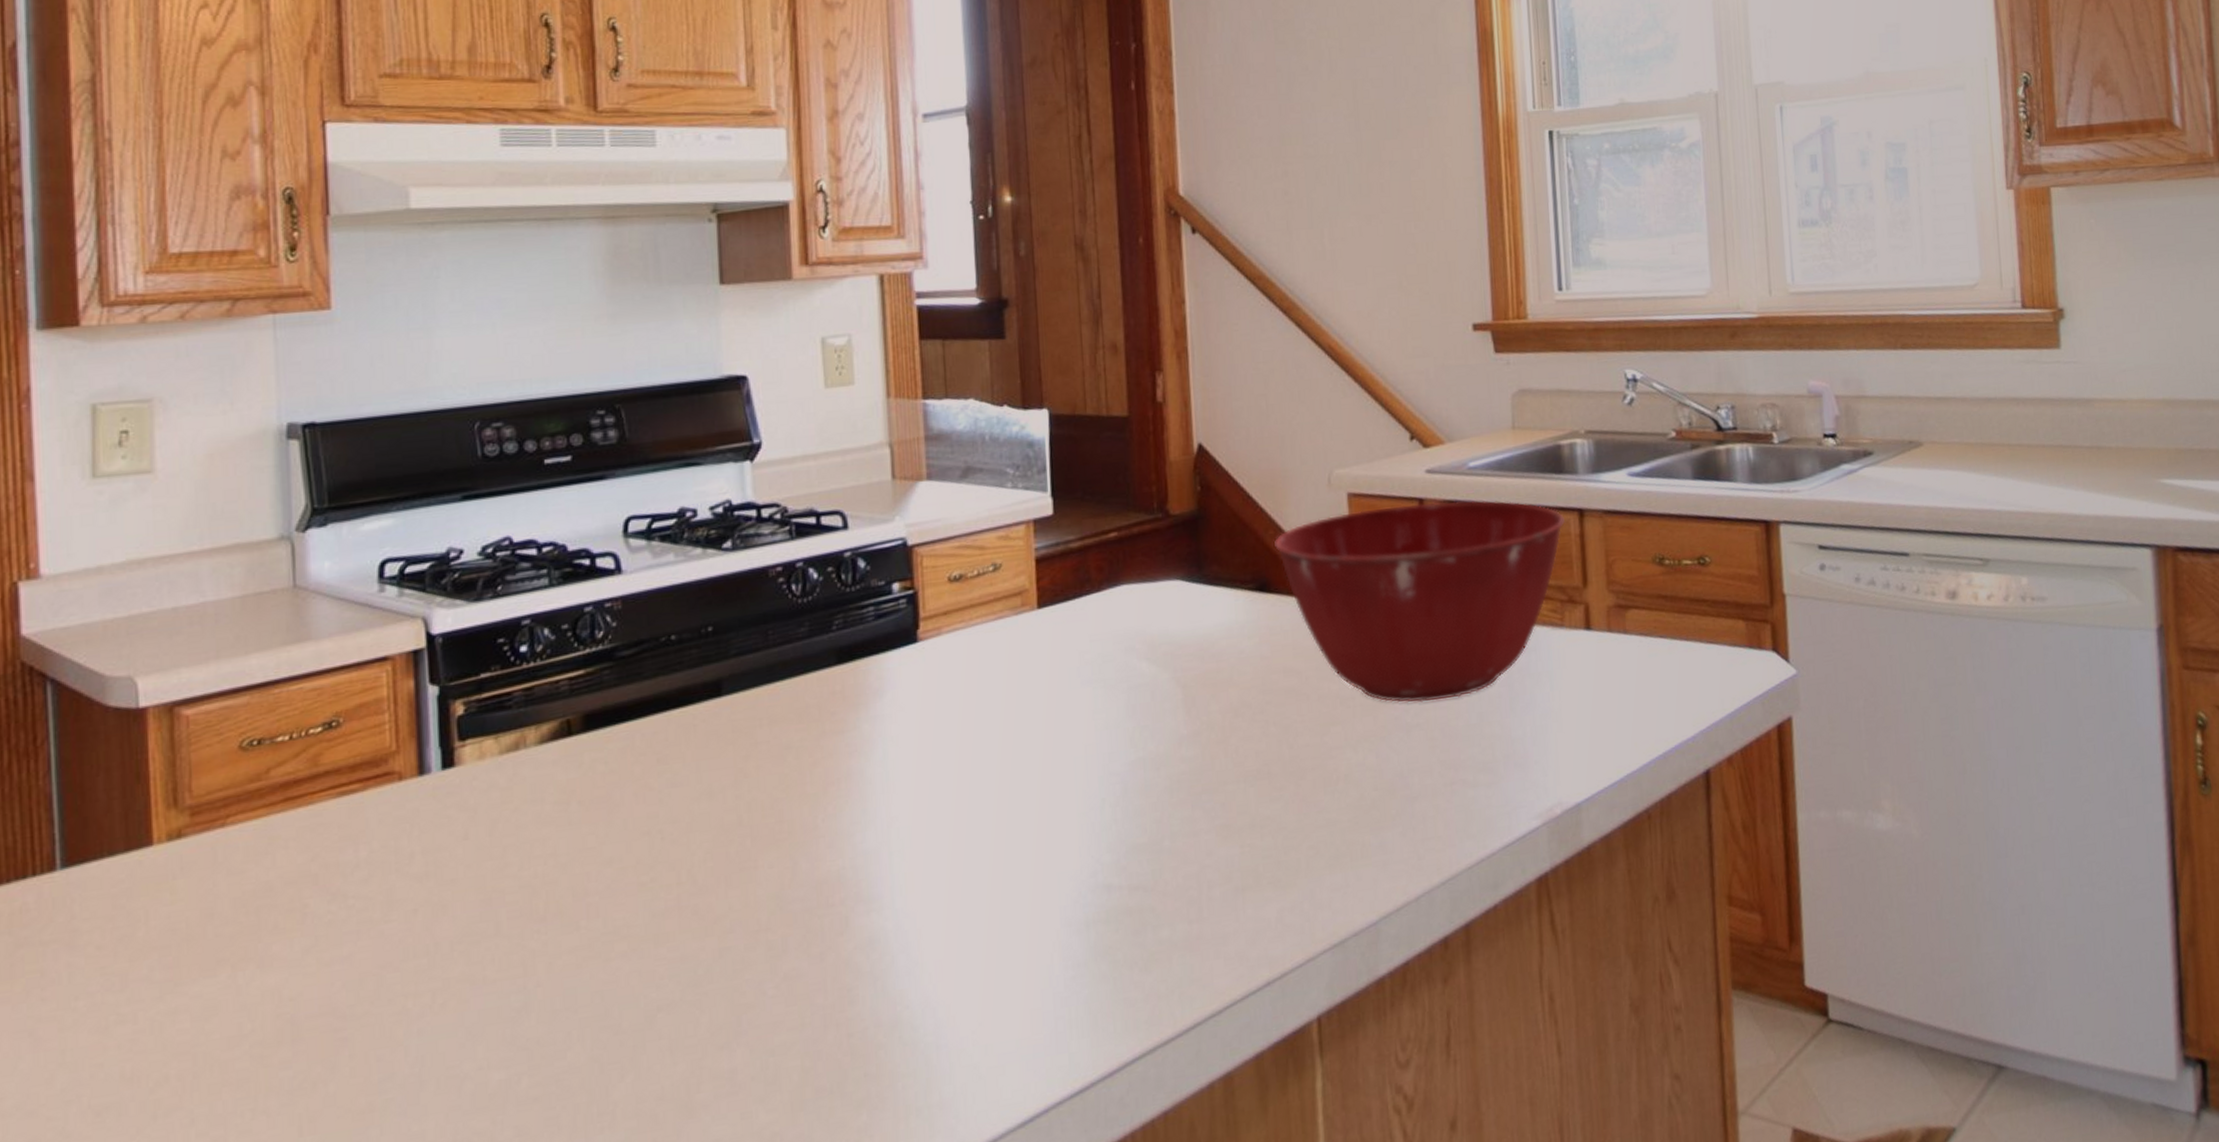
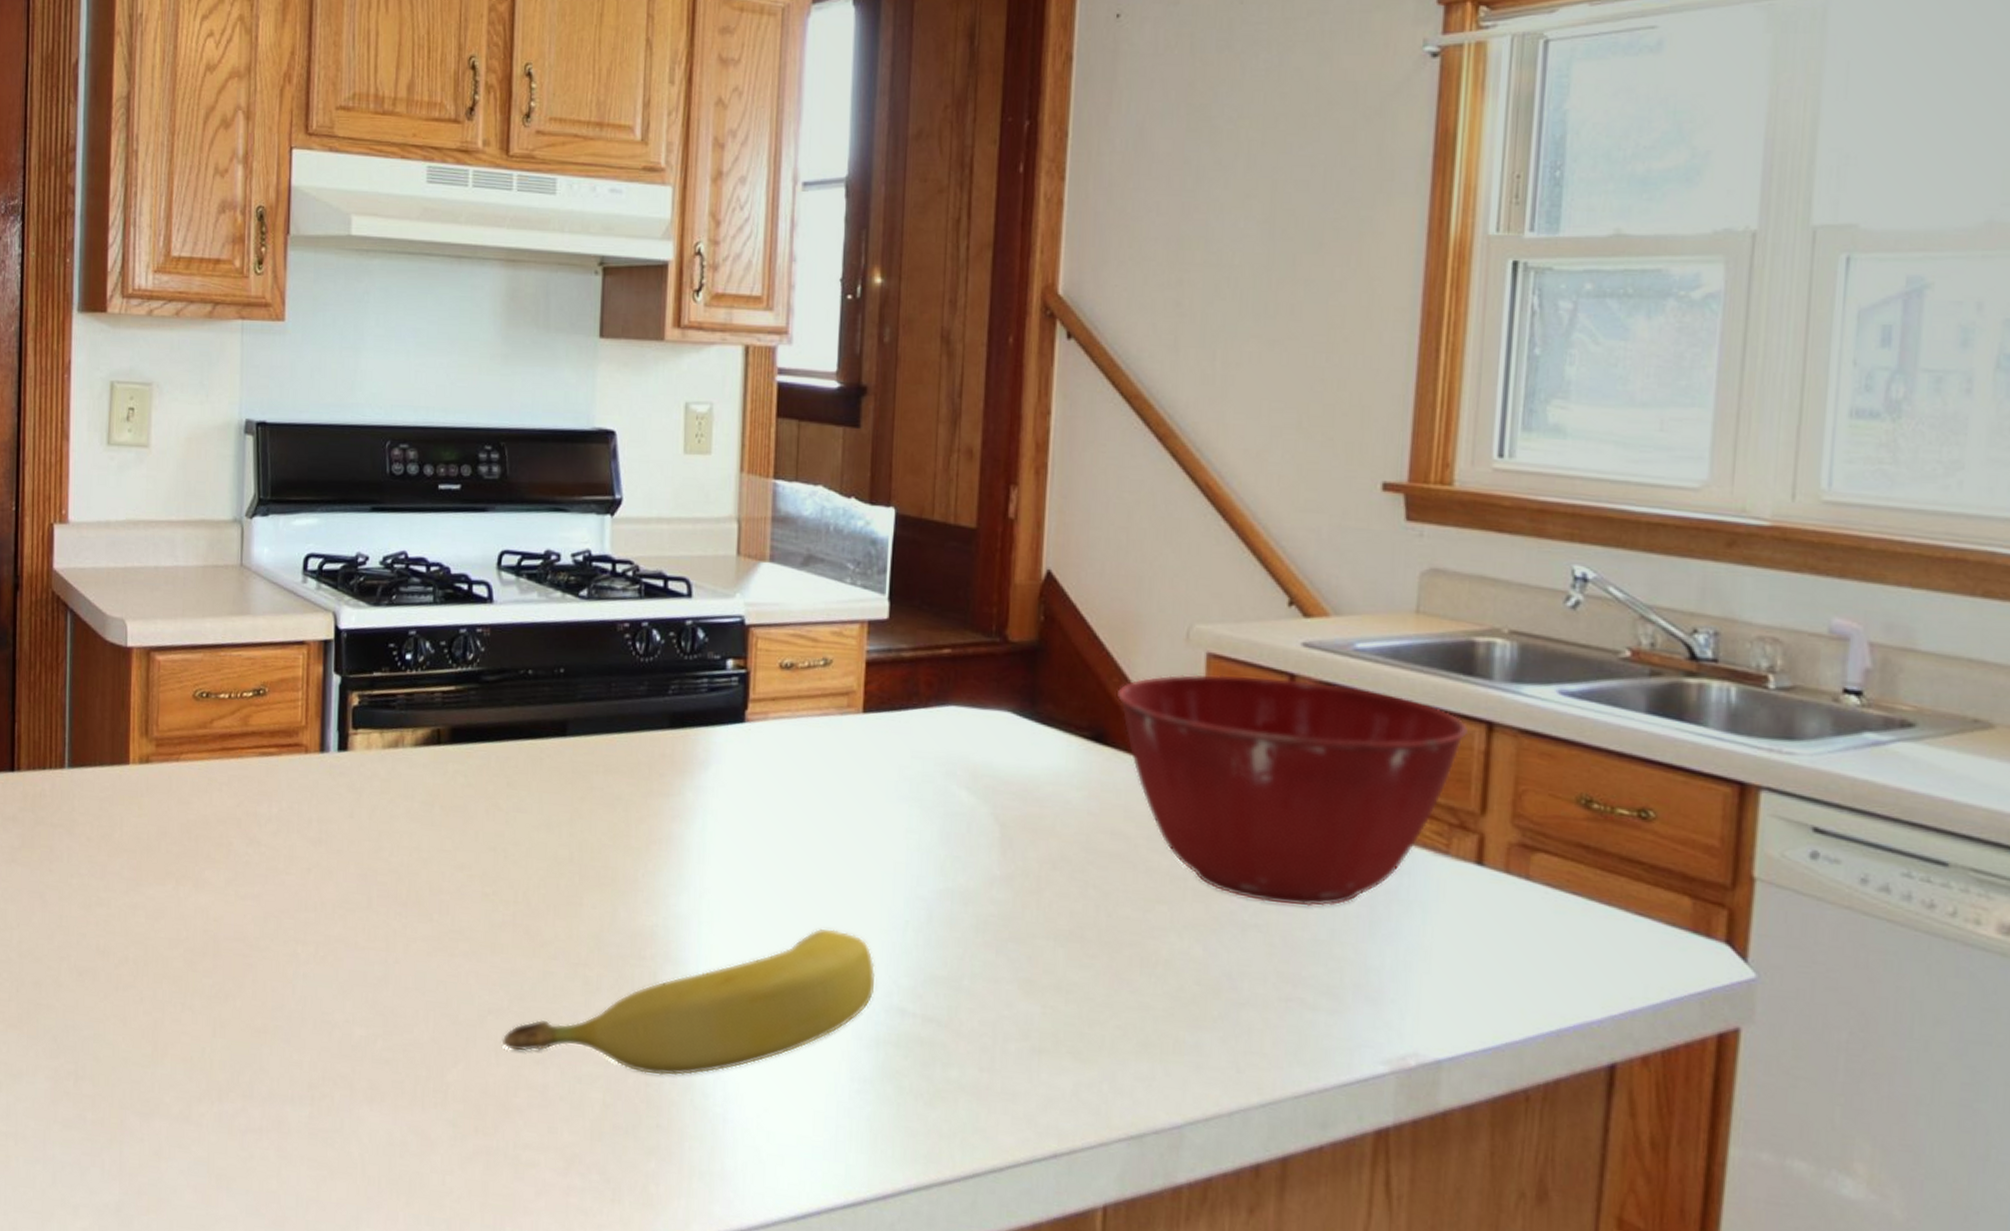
banana: none [676,824,1079,1044] -> present [501,928,876,1076]

